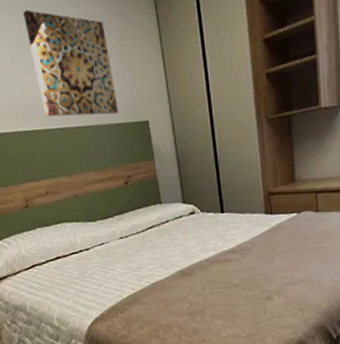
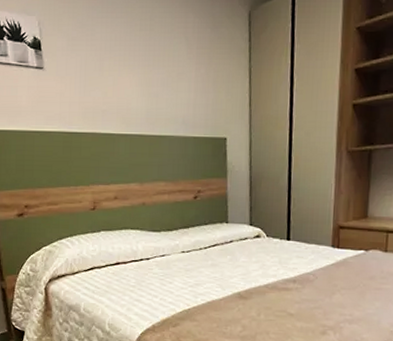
wall art: present [22,9,119,117] -> none [116,12,198,127]

